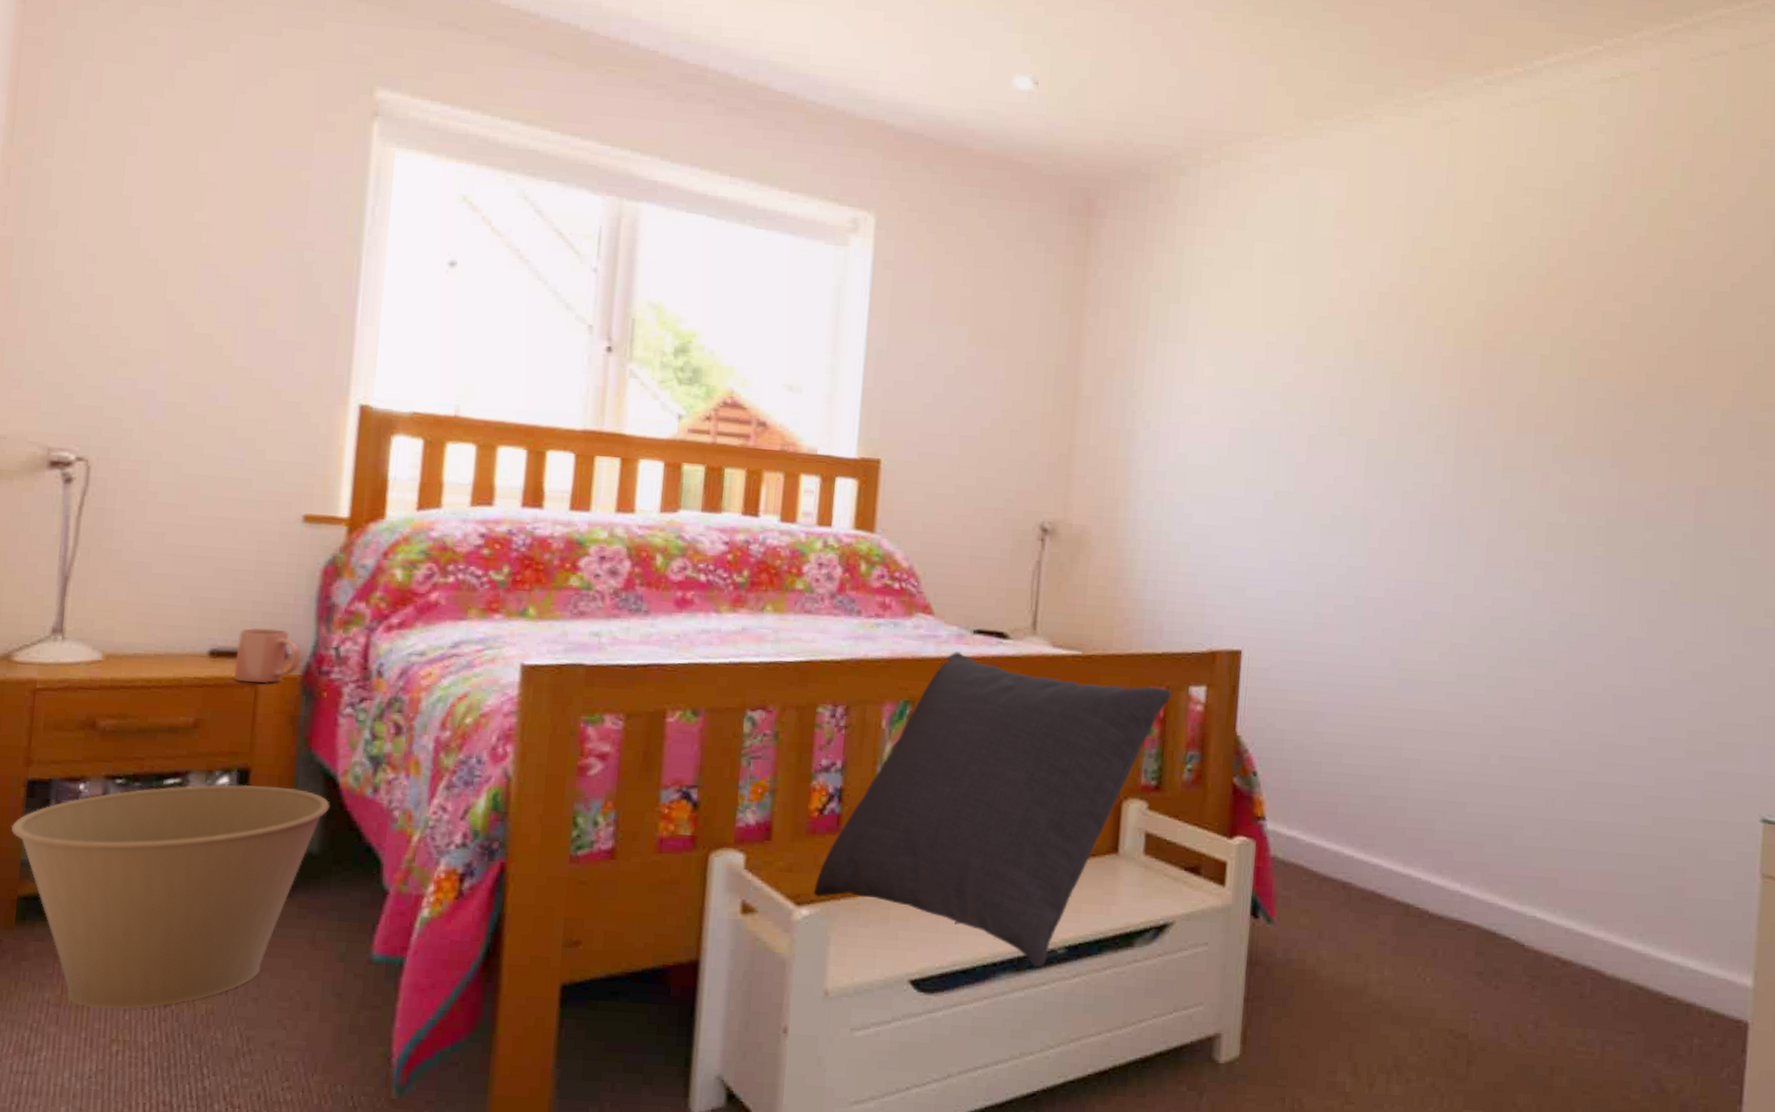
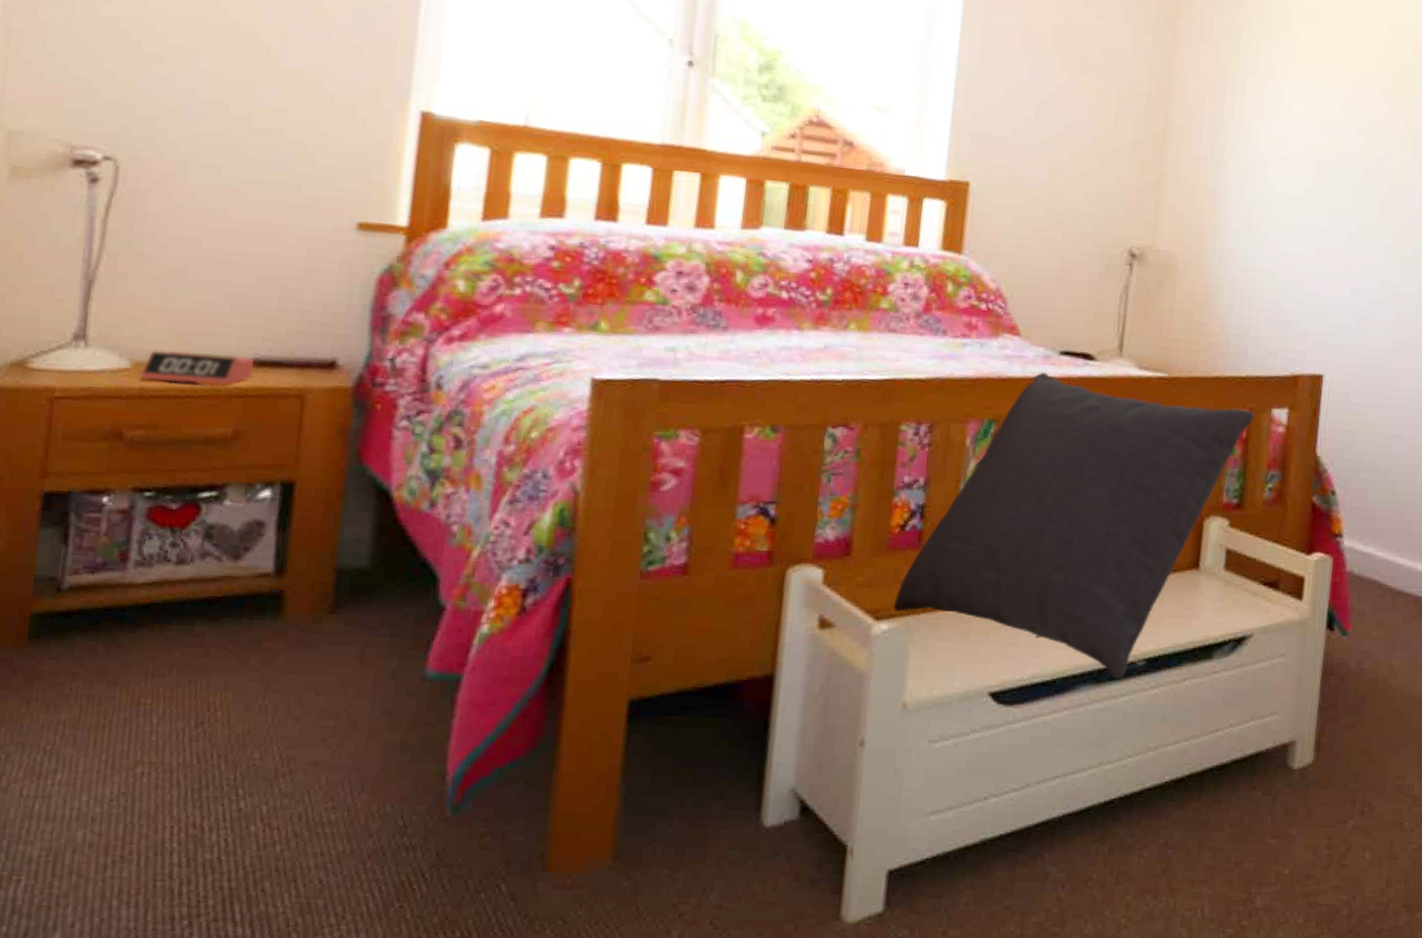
basket: present [11,784,330,1010] -> none [23,498,383,731]
alarm clock: none [110,642,212,676] -> present [139,350,254,385]
mug: present [233,627,301,684] -> none [277,337,353,395]

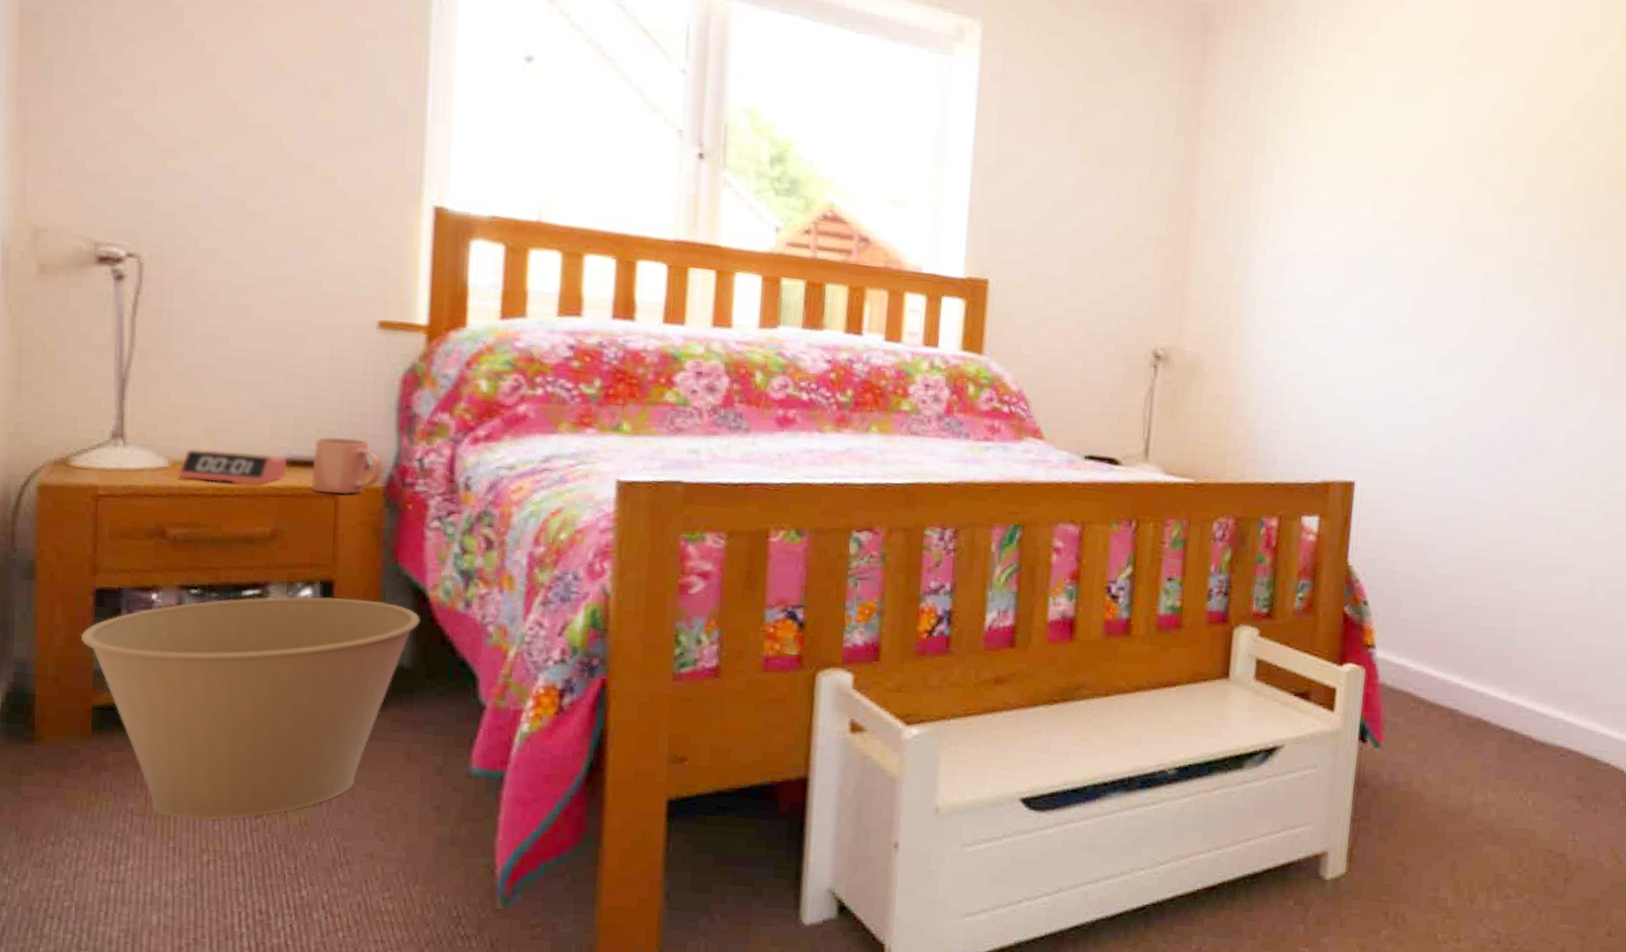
basket: none [23,498,383,731] -> present [80,596,420,821]
mug: none [277,337,353,395] -> present [310,436,382,495]
cushion: present [894,372,1255,680] -> none [923,477,1285,788]

